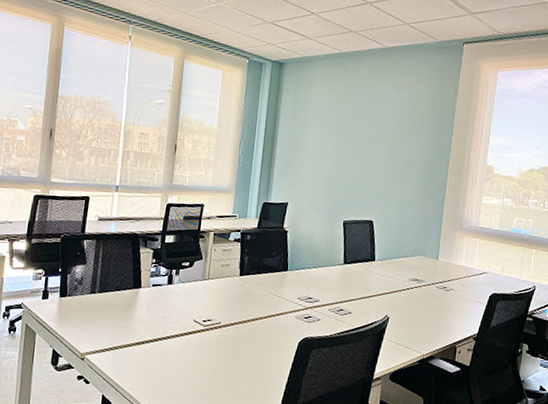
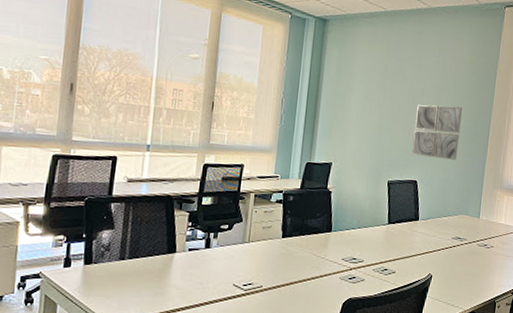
wall art: none [367,144,419,200] -> present [411,104,462,160]

